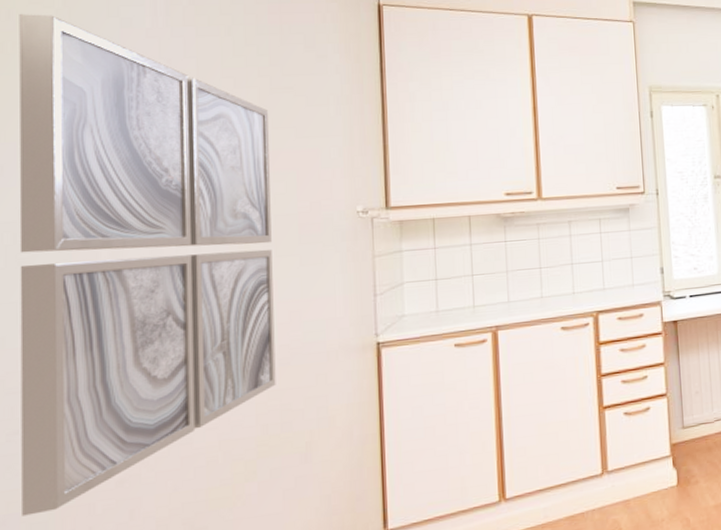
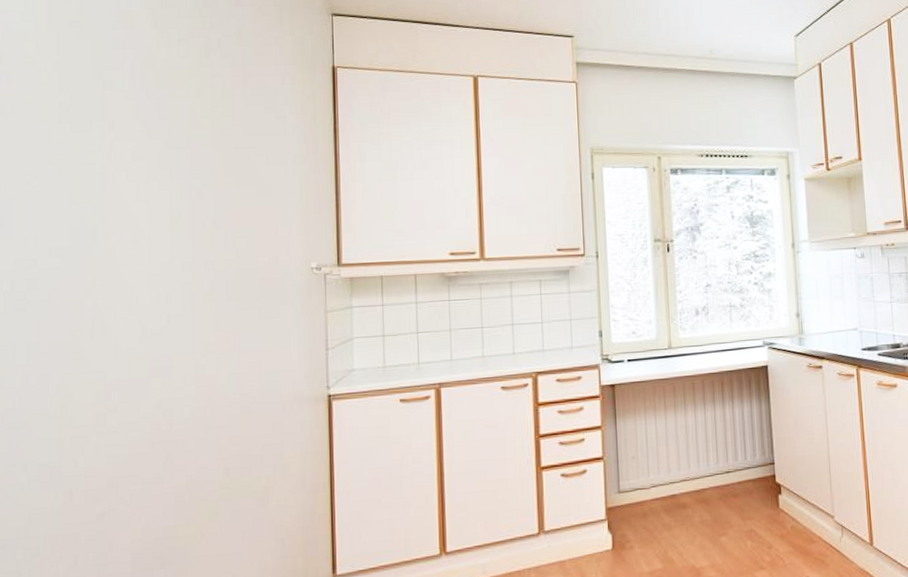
wall art: present [19,14,276,516] -> none [16,78,237,542]

